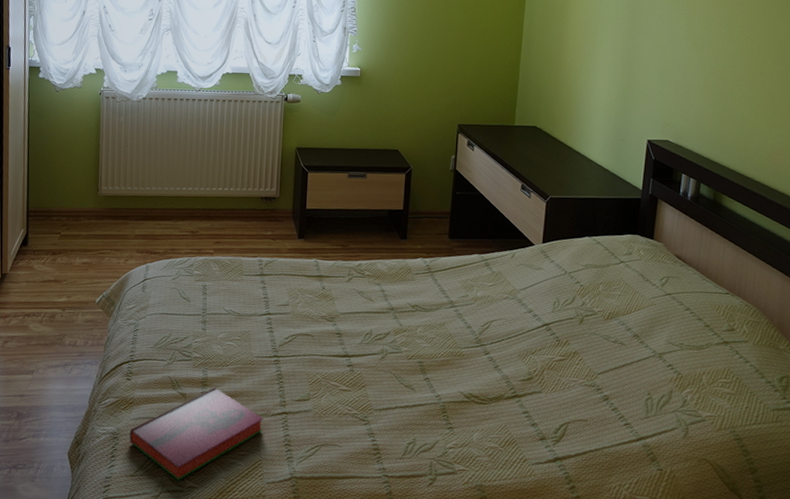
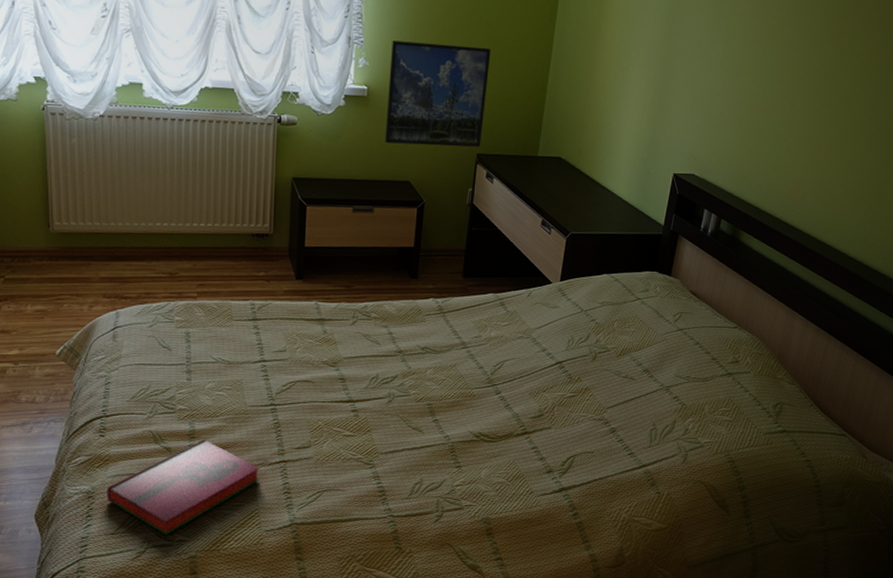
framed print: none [376,29,468,119] -> present [385,40,491,147]

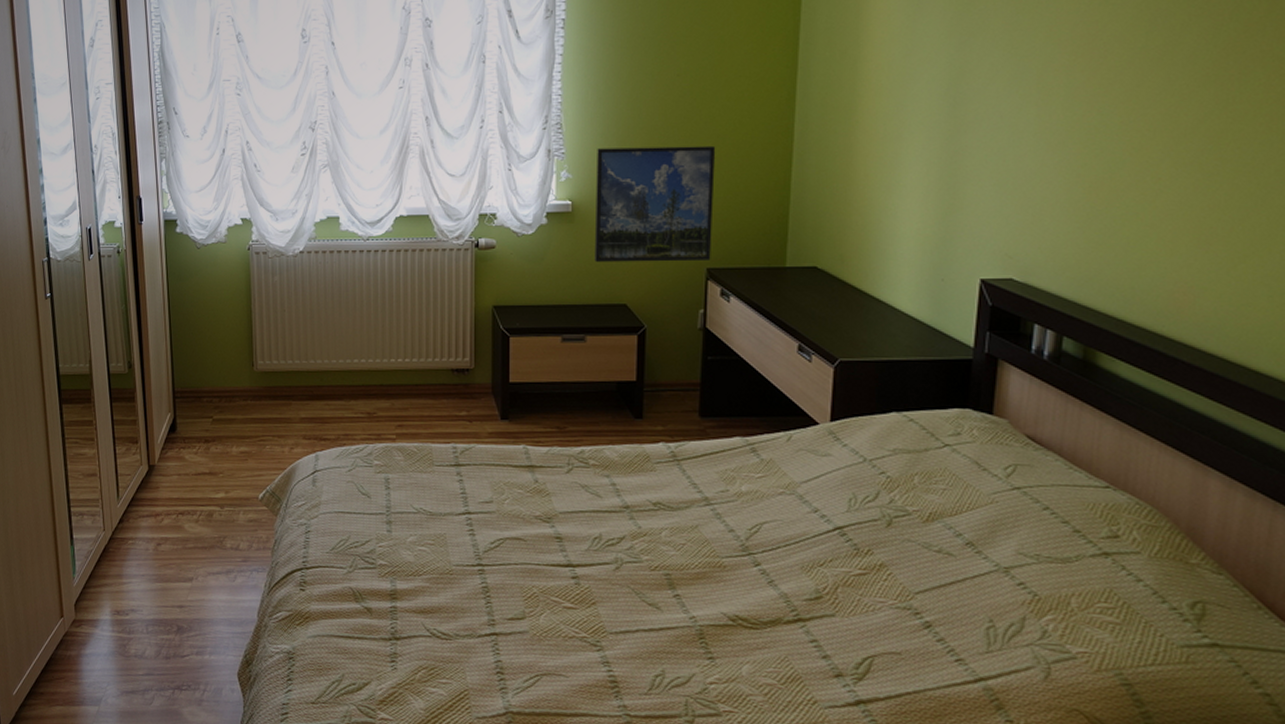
hardback book: present [106,439,260,535] -> none [307,601,468,711]

